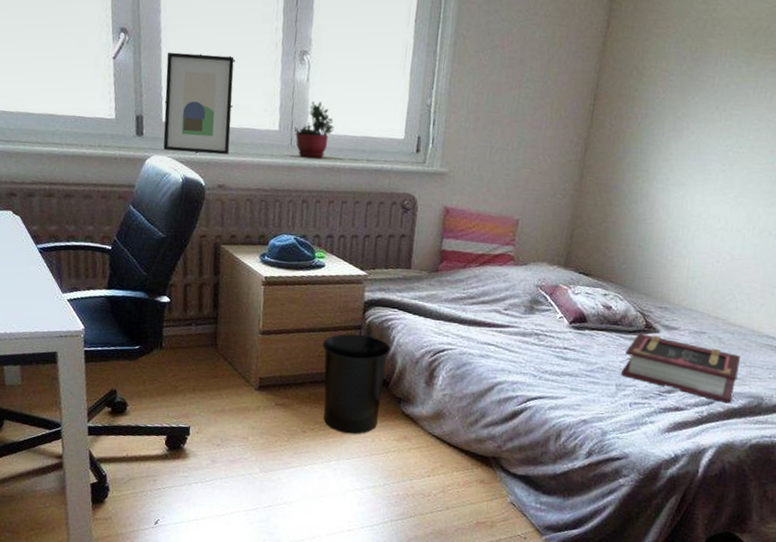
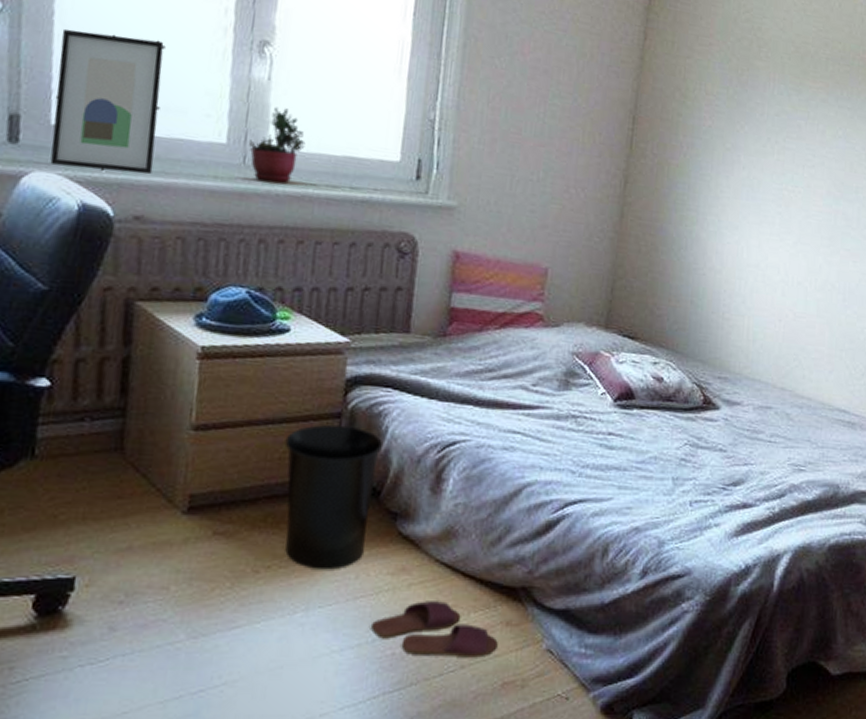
slippers: none [383,460,474,503] -> present [371,601,498,656]
book: present [620,333,740,403] -> none [677,411,811,494]

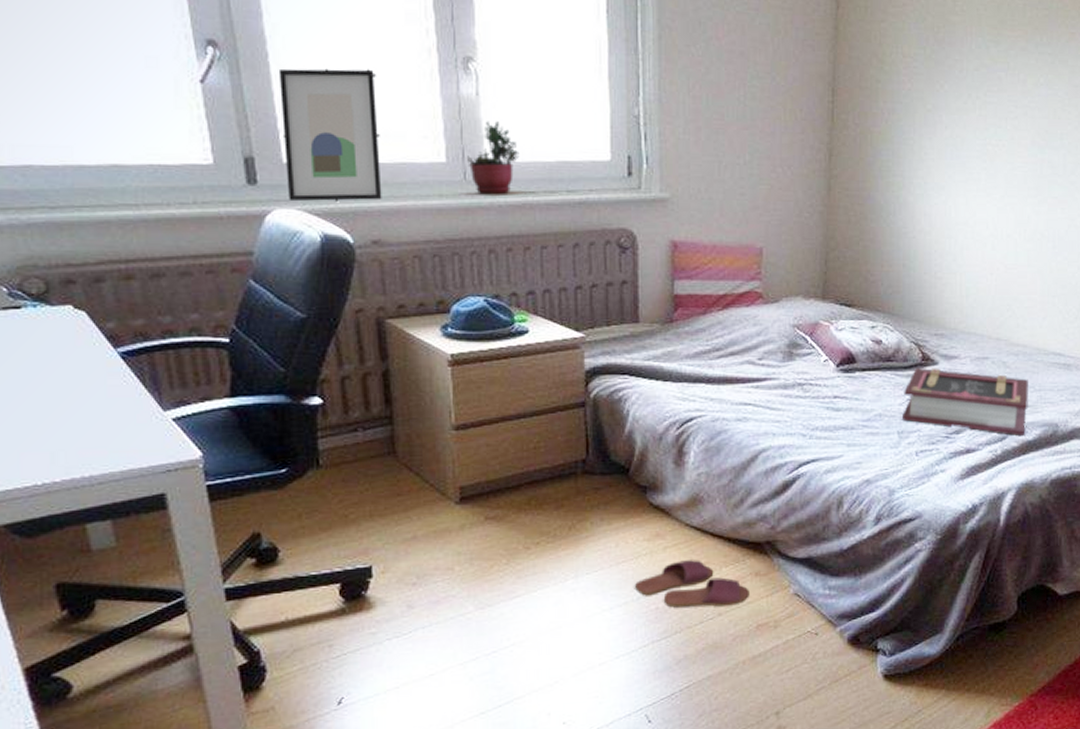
waste bin: present [285,424,382,570] -> none [537,413,625,542]
book: none [677,411,811,494] -> present [901,368,1028,436]

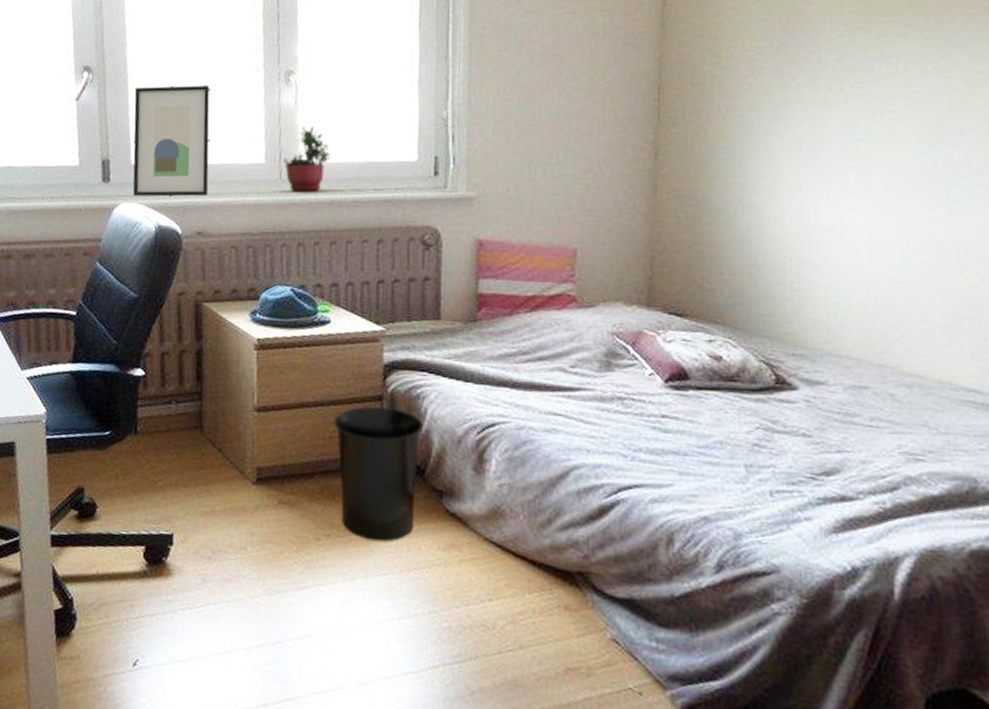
waste bin: none [537,413,625,542] -> present [334,406,423,541]
slippers: present [635,560,749,607] -> none [427,578,557,639]
book: present [901,368,1028,436] -> none [749,392,930,488]

